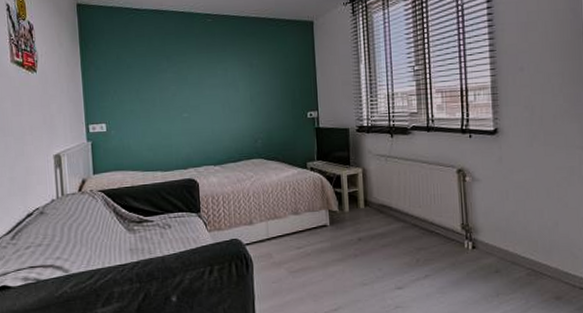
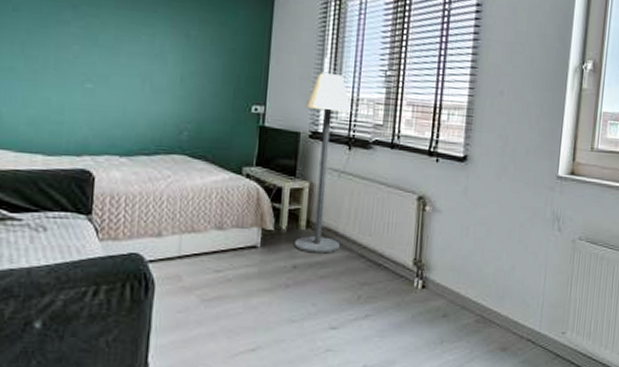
floor lamp: none [349,76,395,227] -> present [295,73,352,254]

